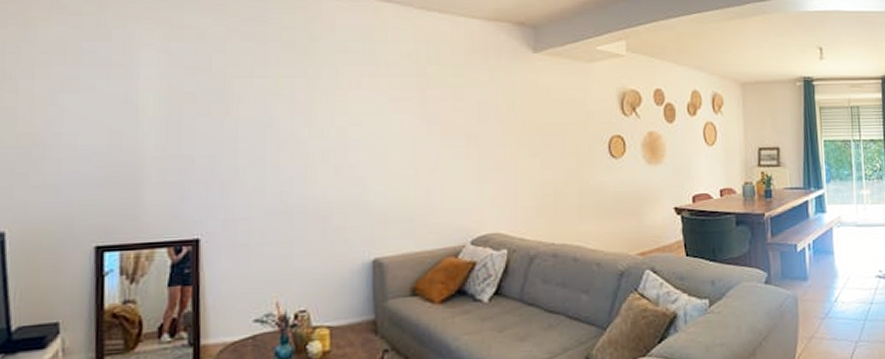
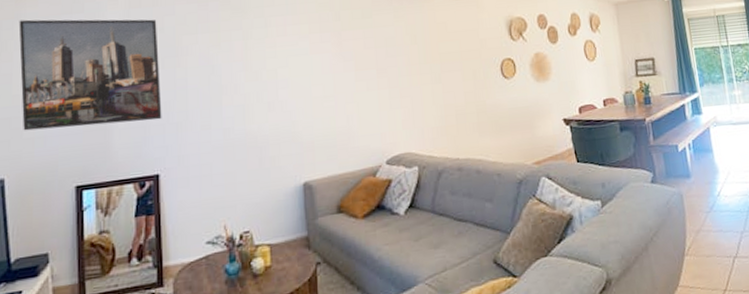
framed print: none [26,43,206,177] -> present [18,19,162,131]

